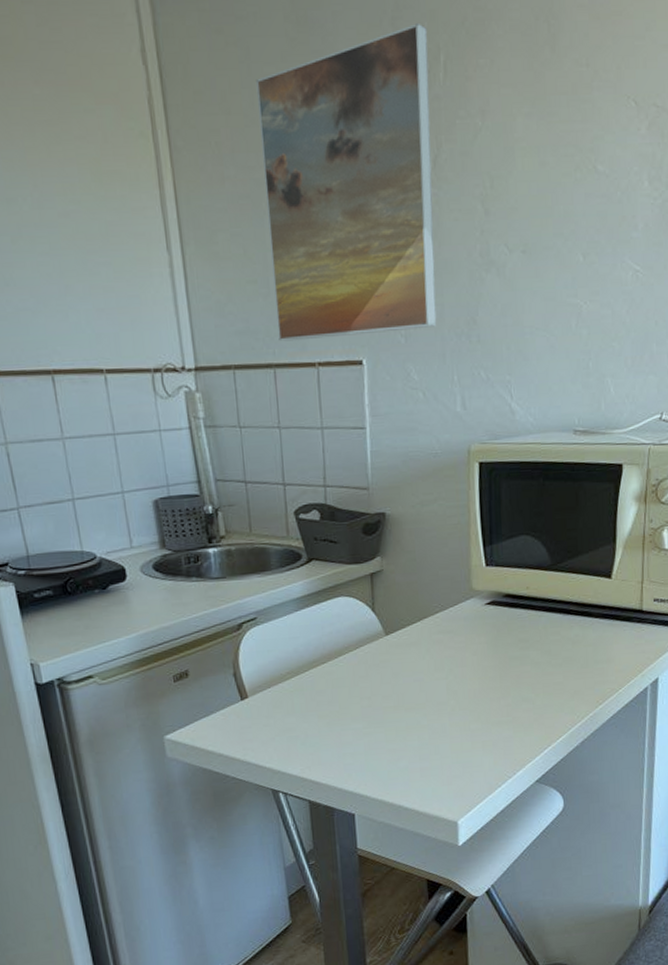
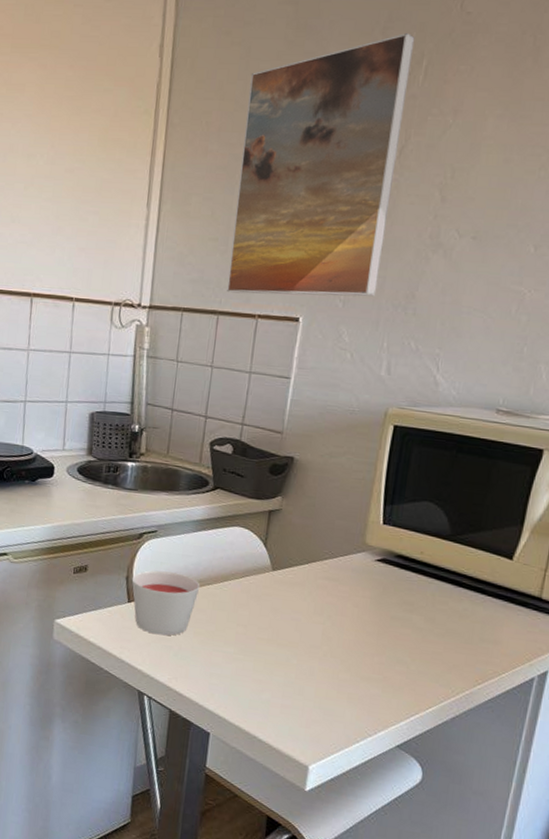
candle: none [240,658,315,728] -> present [131,570,200,636]

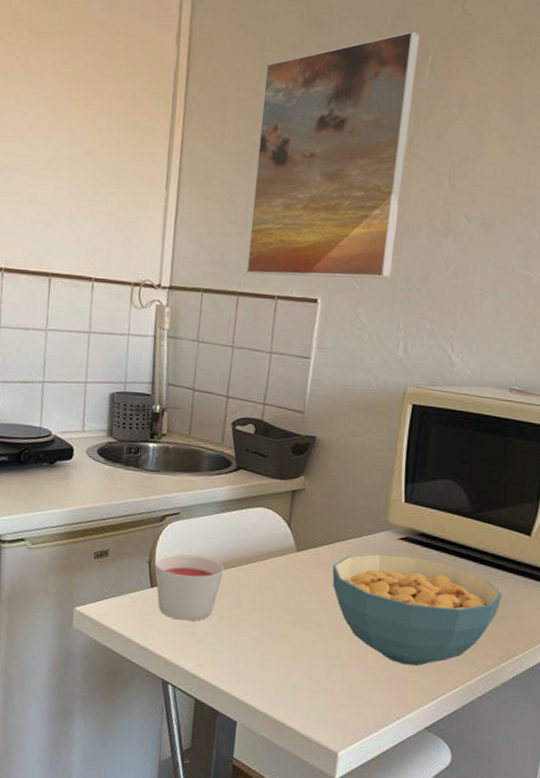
cereal bowl: none [307,574,480,686] -> present [332,553,502,666]

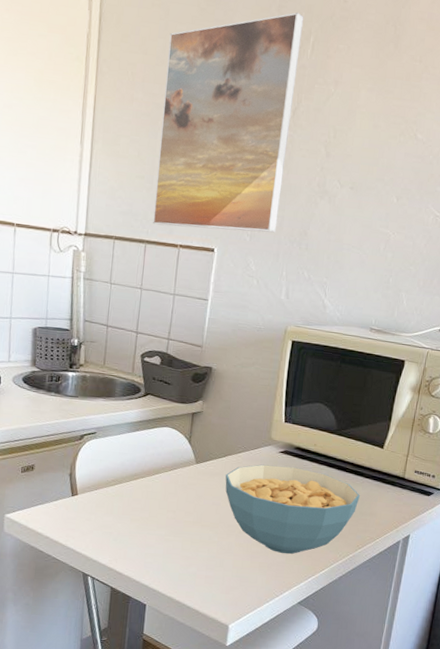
candle: present [154,553,225,621] -> none [74,467,135,524]

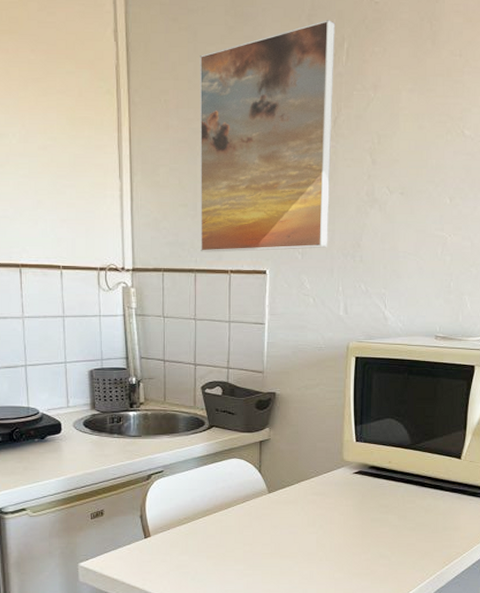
cereal bowl: present [225,464,360,554] -> none [300,487,441,578]

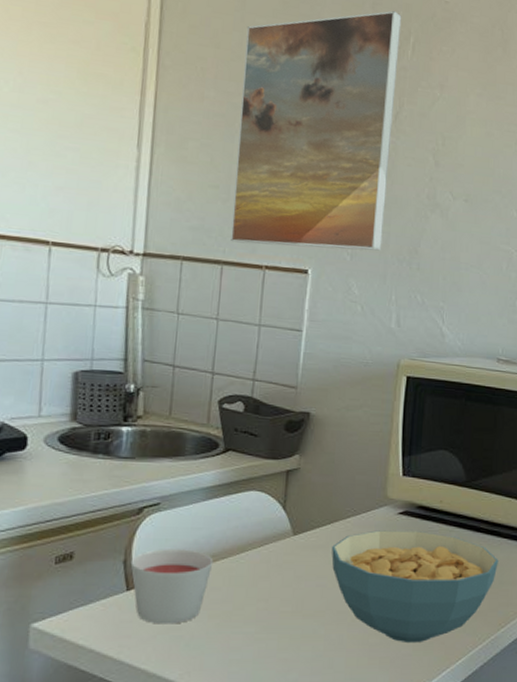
candle: none [145,506,208,563] -> present [130,549,214,624]
cereal bowl: none [300,487,441,578] -> present [331,530,498,644]

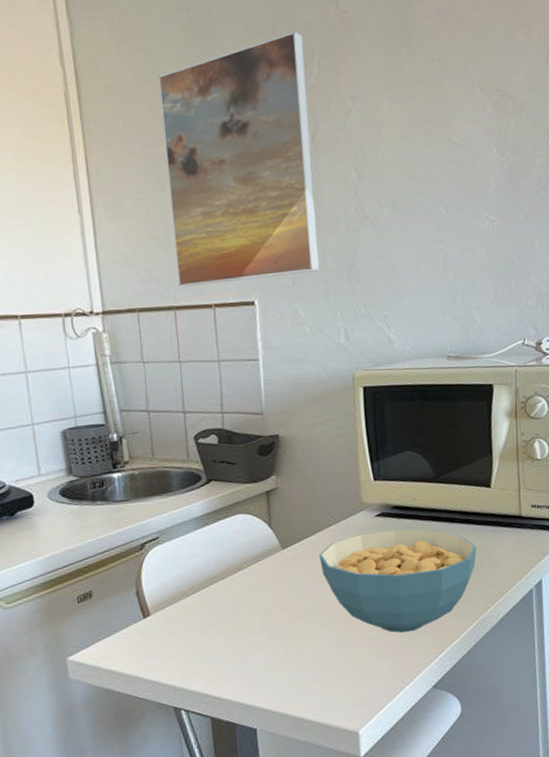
candle: present [130,549,214,624] -> none [142,574,215,644]

